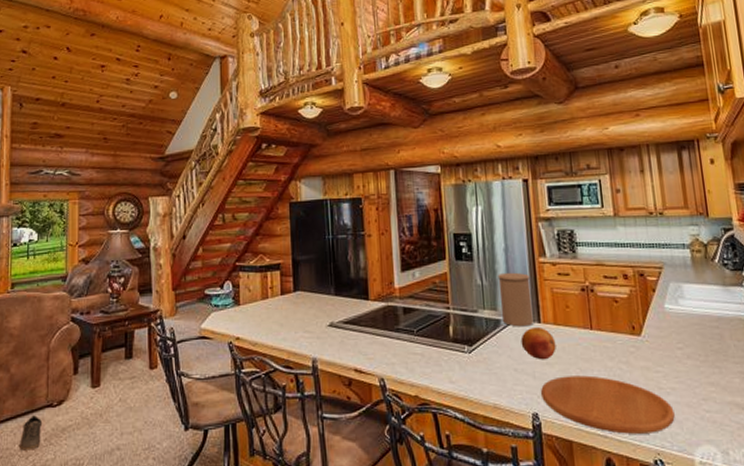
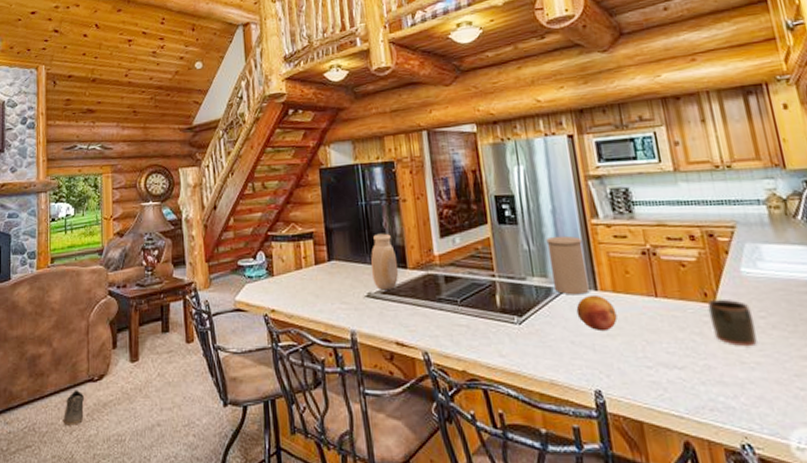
vase: none [334,266,361,320] -> present [370,233,399,290]
cutting board: present [541,375,675,434] -> none [603,348,763,414]
mug: none [634,331,674,375] -> present [707,298,757,347]

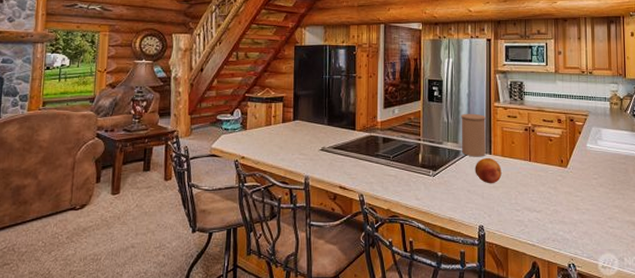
shoe: present [64,390,85,426] -> none [43,217,66,247]
vase: present [370,233,399,290] -> none [327,101,349,146]
mug: present [707,298,757,347] -> none [562,164,590,198]

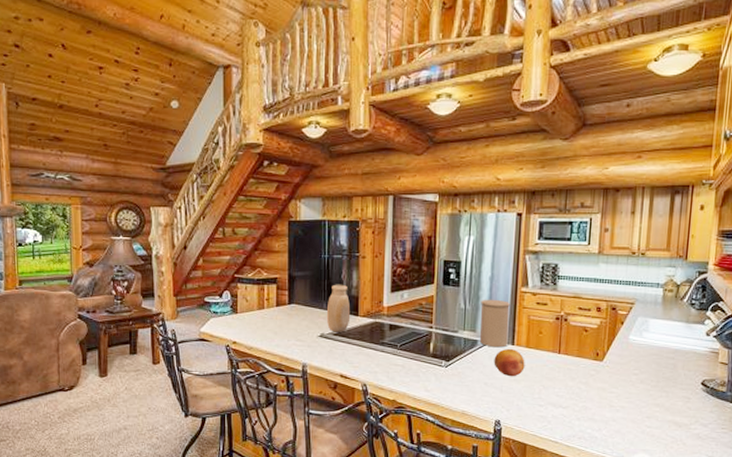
vase: none [327,101,349,146] -> present [326,284,351,332]

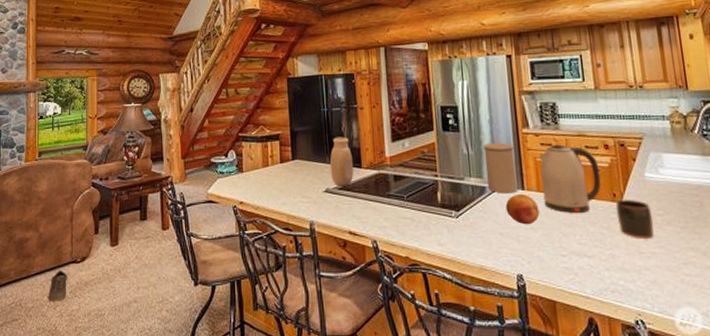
shoe: none [36,397,56,426] -> present [48,270,68,302]
kettle: none [531,304,589,369] -> present [539,144,602,213]
mug: none [595,358,629,395] -> present [615,199,654,240]

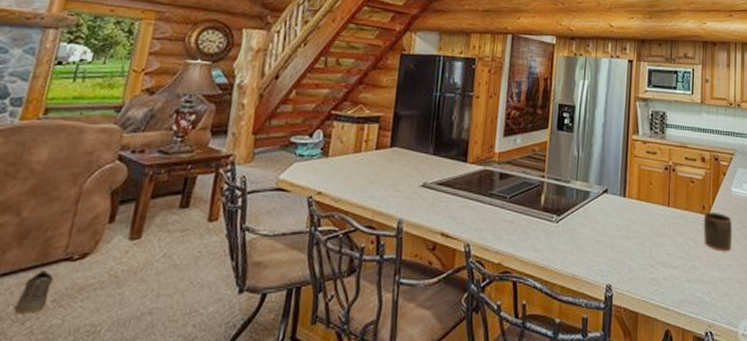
vase: present [329,136,354,186] -> none [431,125,459,182]
canister: present [483,142,518,194] -> none [592,146,622,200]
fruit: present [505,193,540,225] -> none [605,200,636,233]
kettle: present [539,144,602,213] -> none [641,153,695,223]

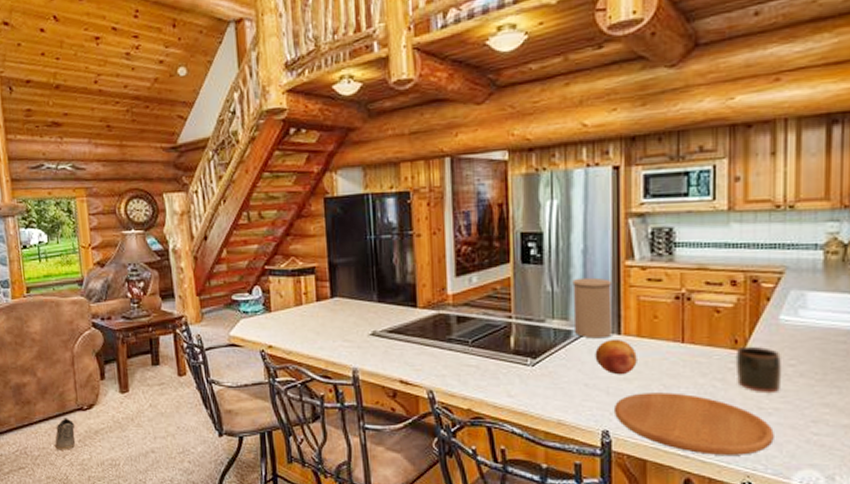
canister: none [592,146,622,200] -> present [572,277,612,339]
fruit: none [605,200,636,233] -> present [595,338,637,375]
cutting board: none [617,250,727,307] -> present [615,392,774,455]

